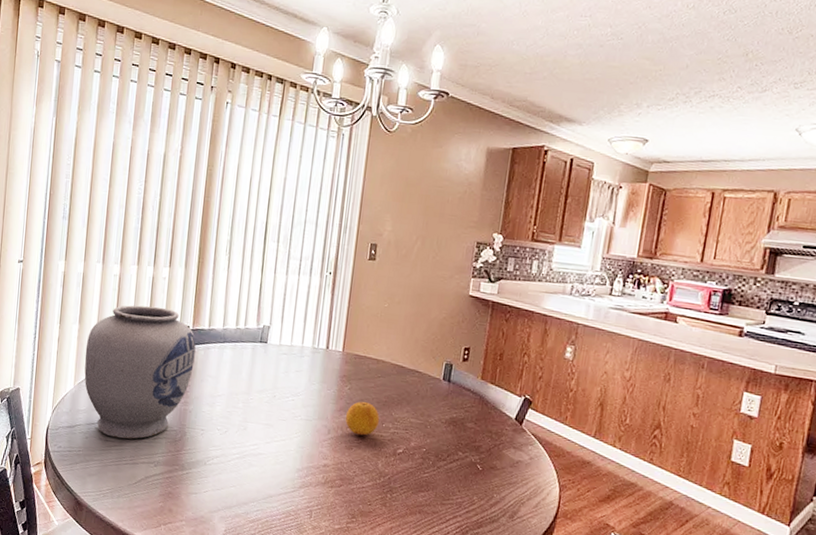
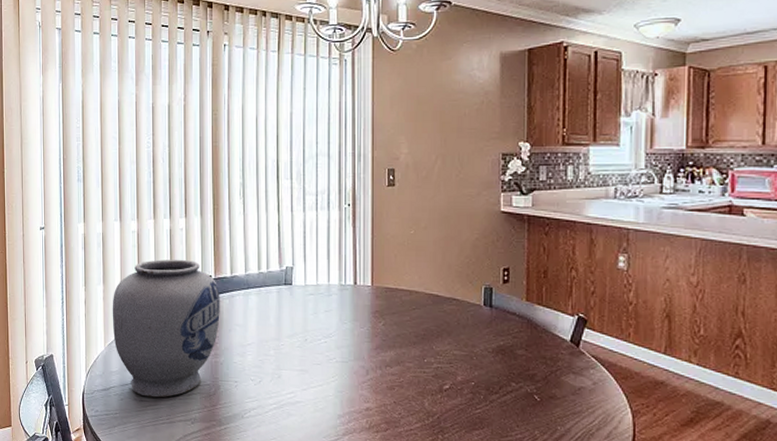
fruit: present [345,401,380,436] -> none [383,337,421,374]

